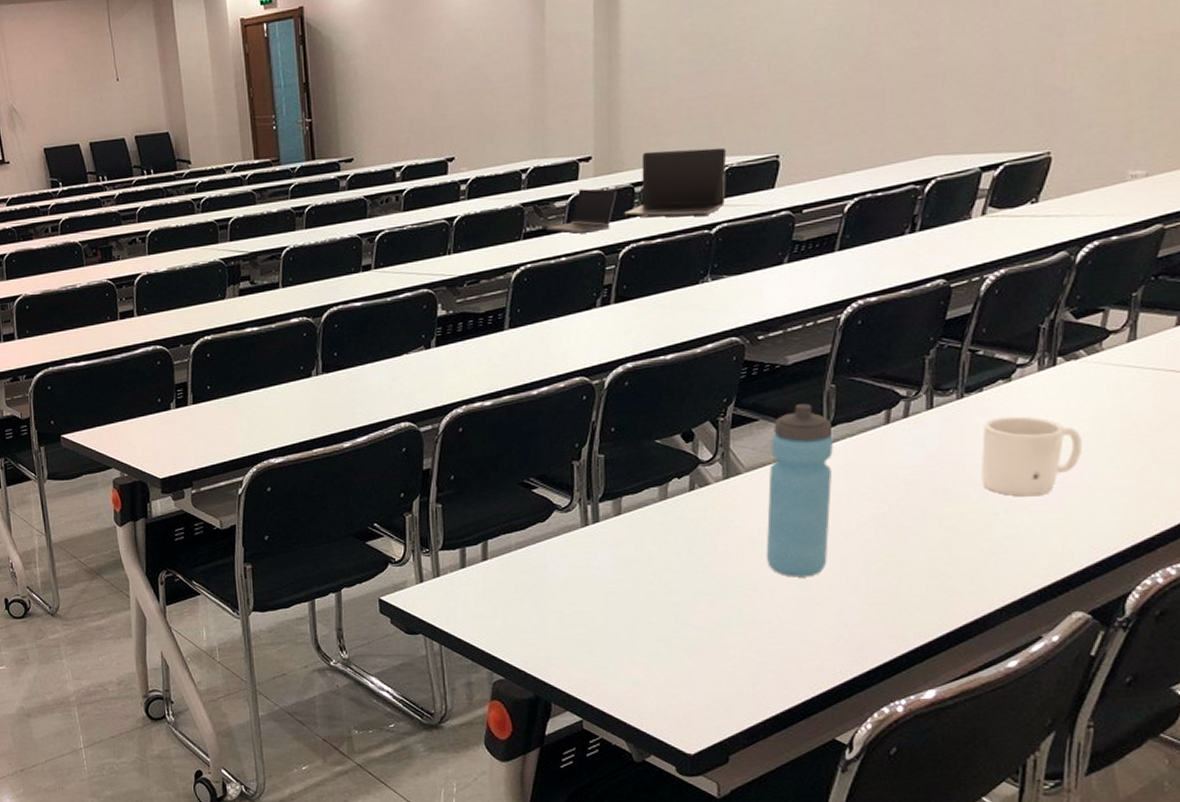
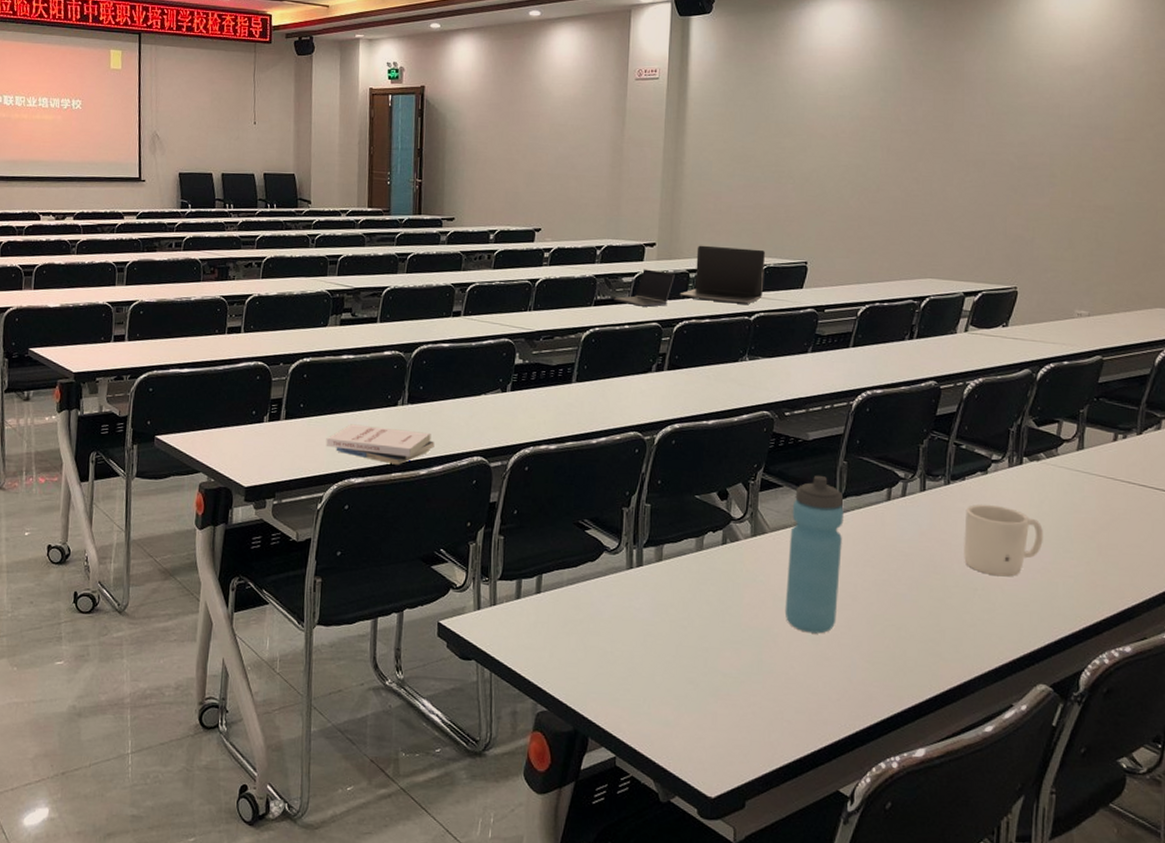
books: none [239,401,357,440] -> present [326,424,435,465]

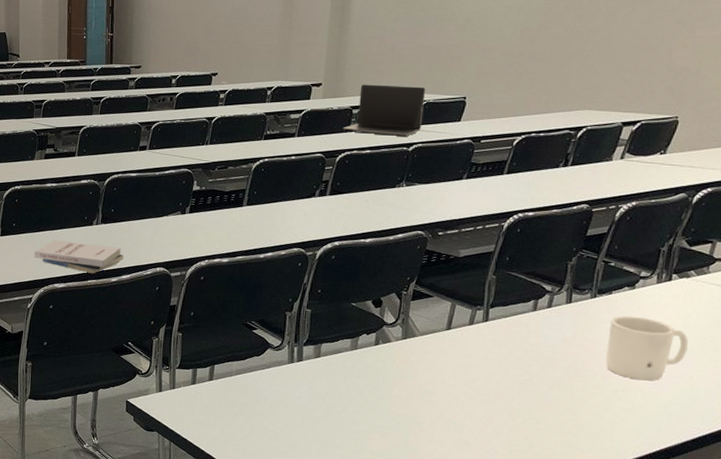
laptop computer: present [614,269,675,307] -> none [282,107,339,140]
water bottle: present [784,475,844,634] -> none [430,287,491,423]

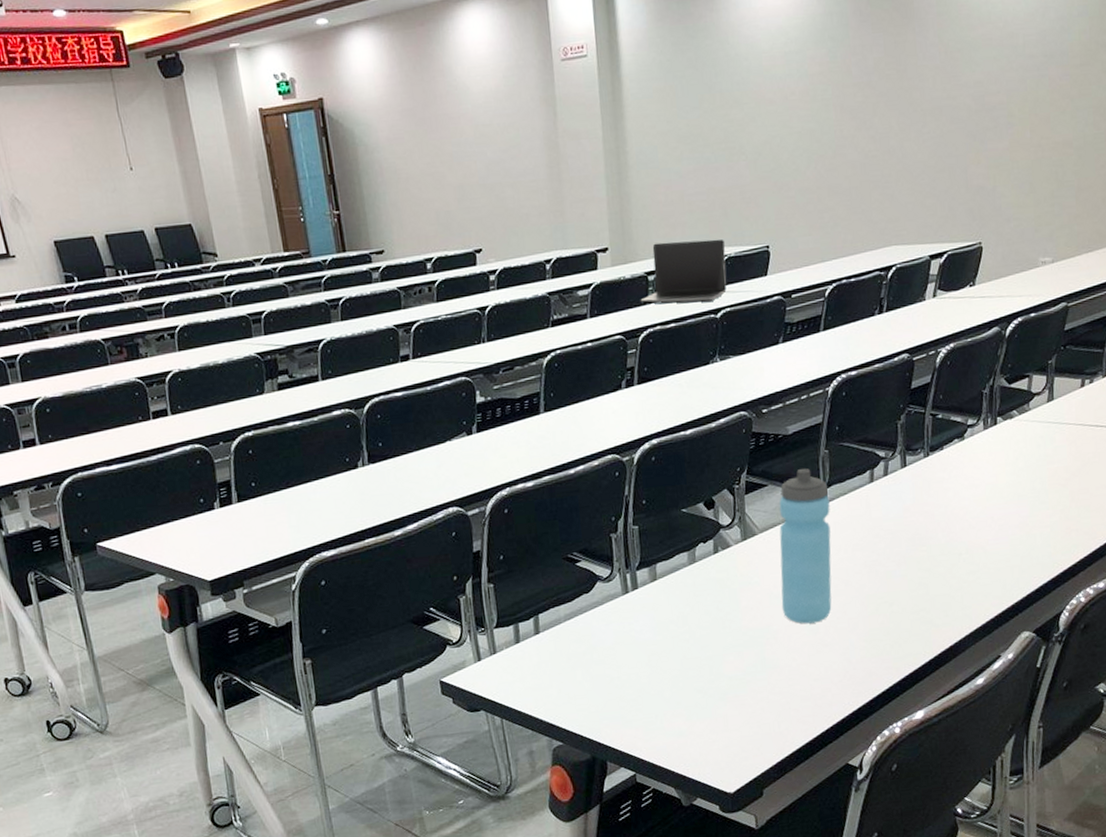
books: present [34,240,124,274] -> none [287,490,406,531]
water bottle: none [430,287,491,423] -> present [779,468,832,624]
mug: present [606,315,688,381] -> none [946,469,1020,538]

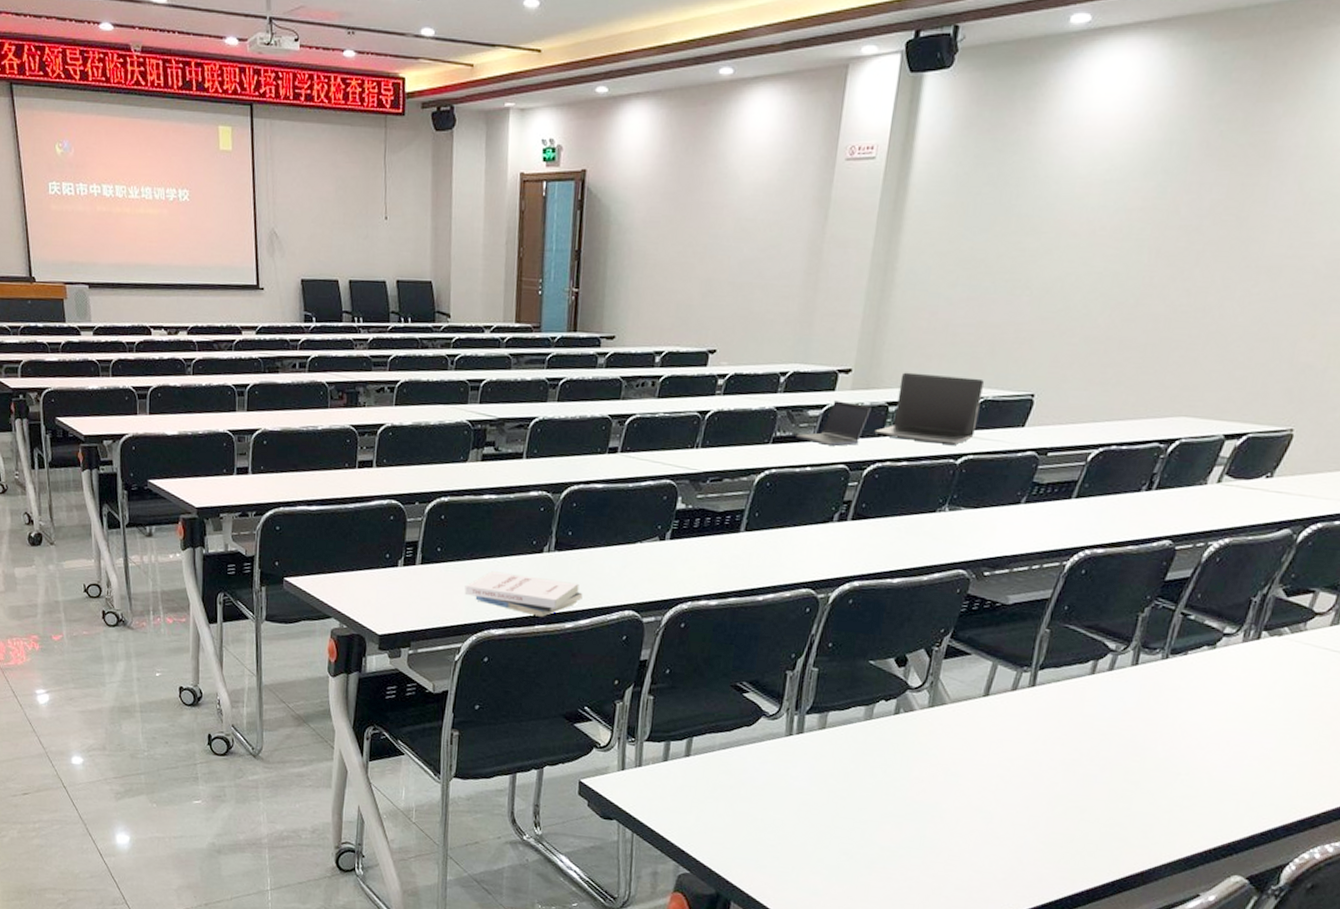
books: none [287,490,406,531] -> present [464,571,583,617]
laptop computer: none [571,278,633,320] -> present [796,401,871,446]
water bottle: present [779,468,832,624] -> none [956,643,1040,812]

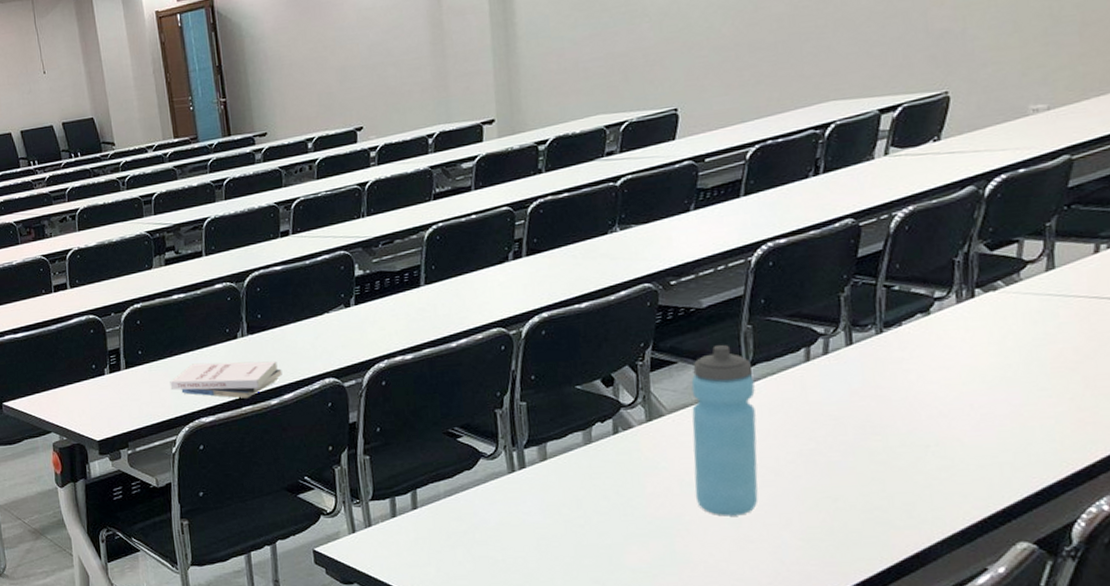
laptop computer: present [796,401,871,446] -> none [455,149,522,192]
laptop computer: present [874,372,985,445] -> none [529,104,628,175]
water bottle: none [956,643,1040,812] -> present [691,344,758,516]

